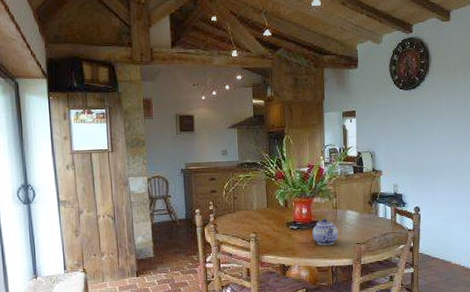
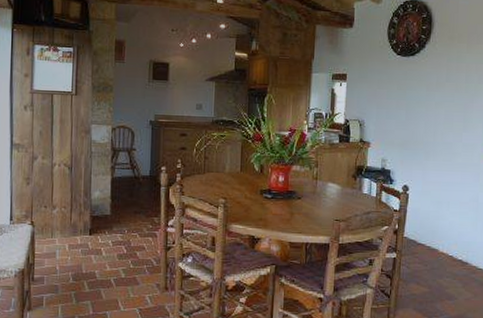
teapot: present [312,218,338,245] -> none [288,189,316,219]

